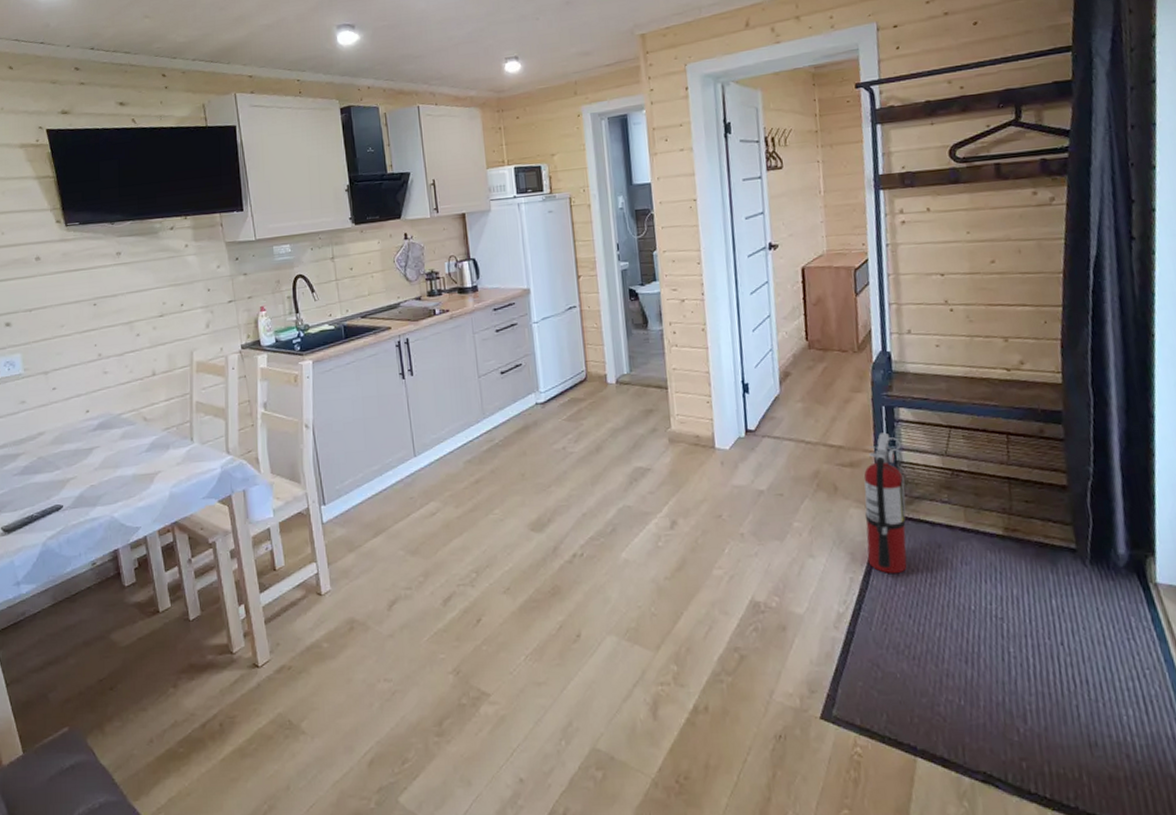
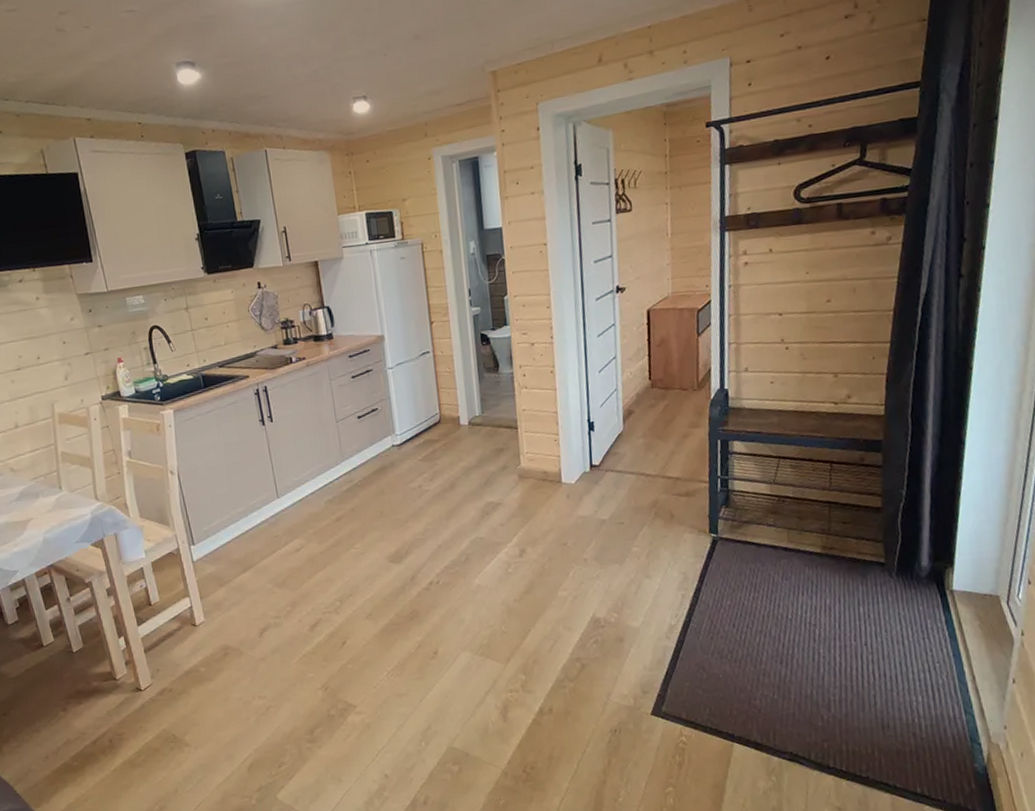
fire extinguisher: present [864,432,907,574] -> none [697,464,736,590]

